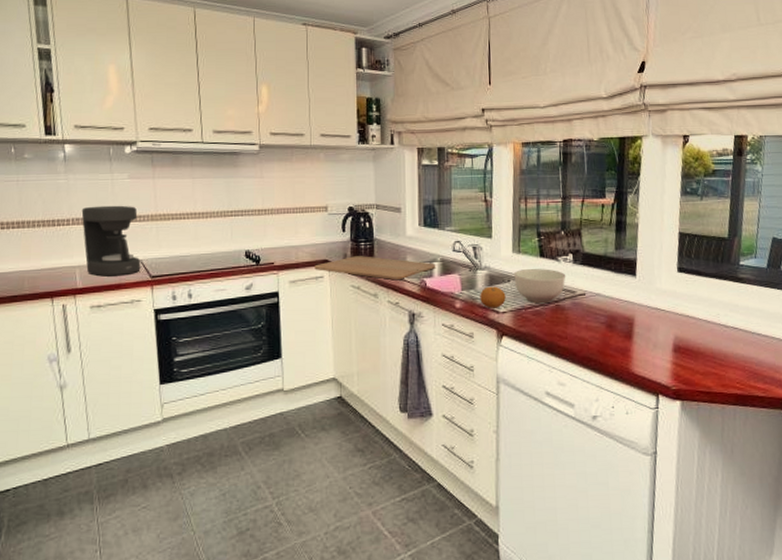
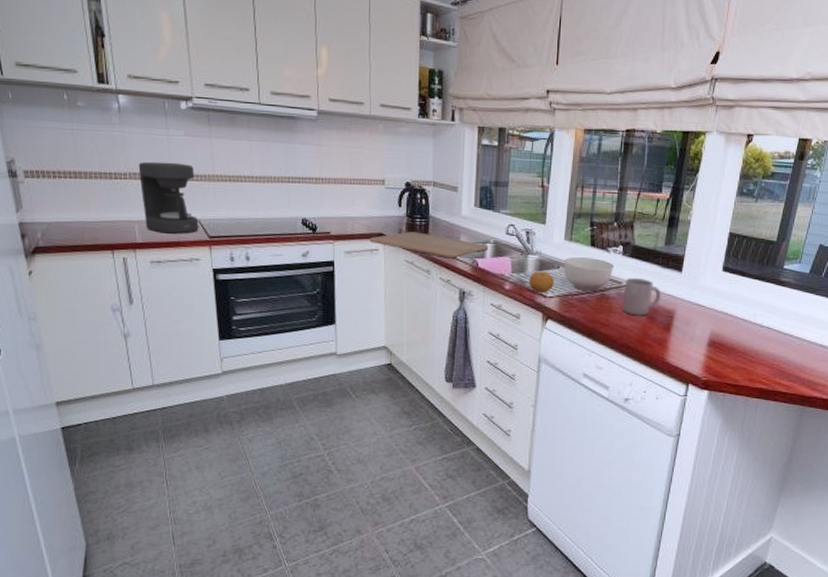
mug: none [578,285,618,326] -> present [621,277,661,316]

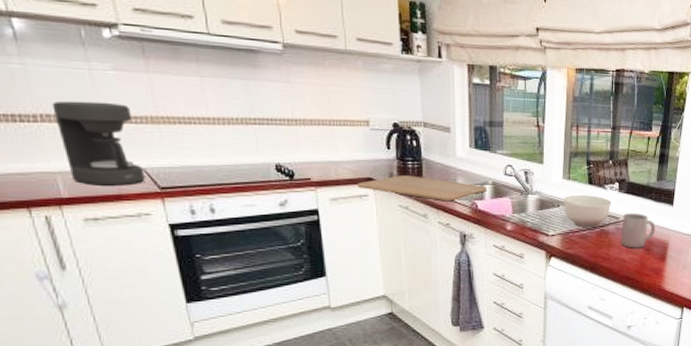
fruit: present [529,271,554,293] -> none [530,210,555,231]

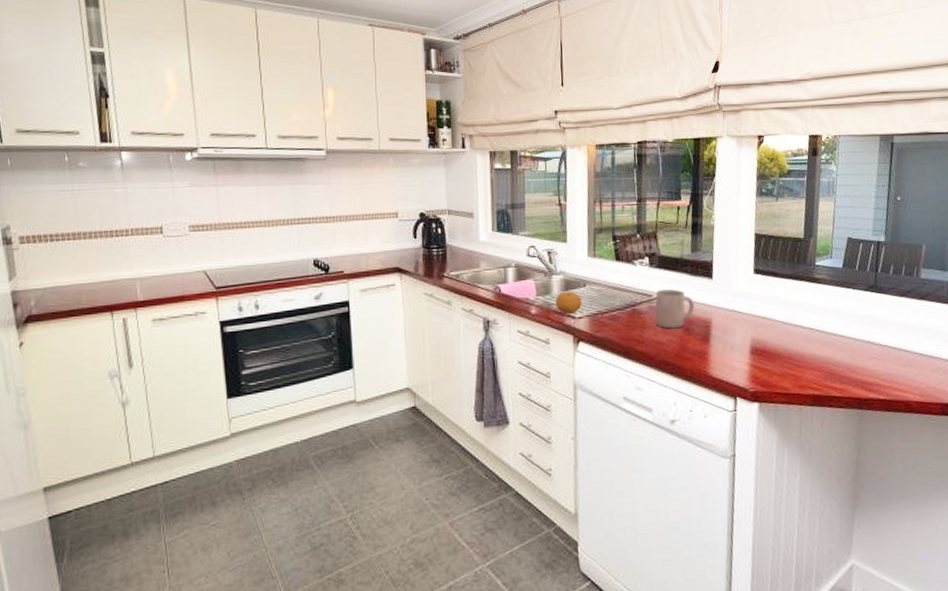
coffee maker: present [51,101,145,186] -> none [141,214,205,289]
chopping board: present [357,175,488,202] -> none [385,262,511,287]
fruit: none [530,210,555,231] -> present [555,291,582,314]
bowl: present [563,196,612,228] -> none [589,272,643,308]

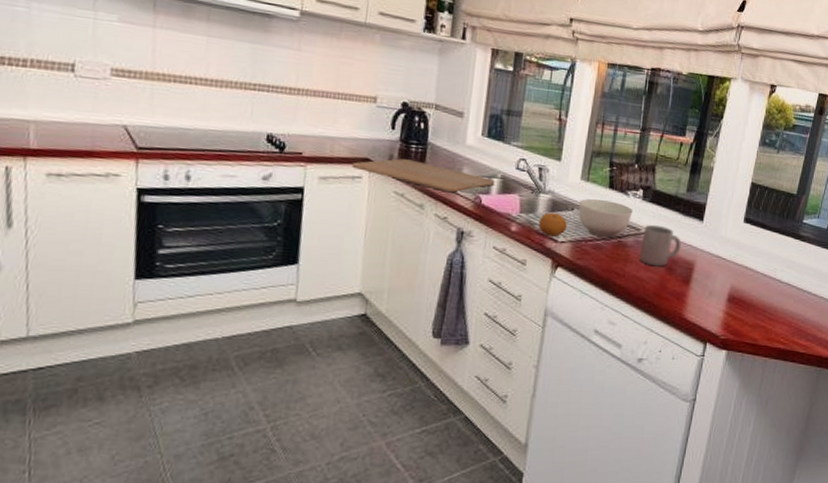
chopping board: none [385,262,511,287] -> present [352,158,496,193]
bowl: none [589,272,643,308] -> present [578,199,633,238]

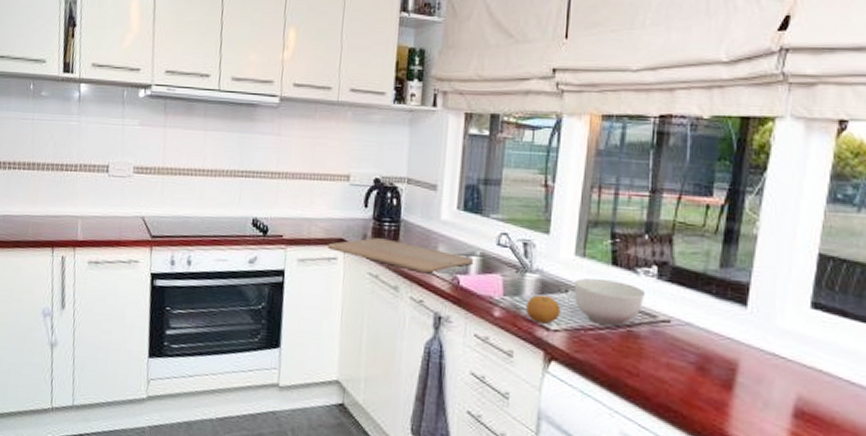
mug: present [639,224,681,267] -> none [657,310,717,366]

